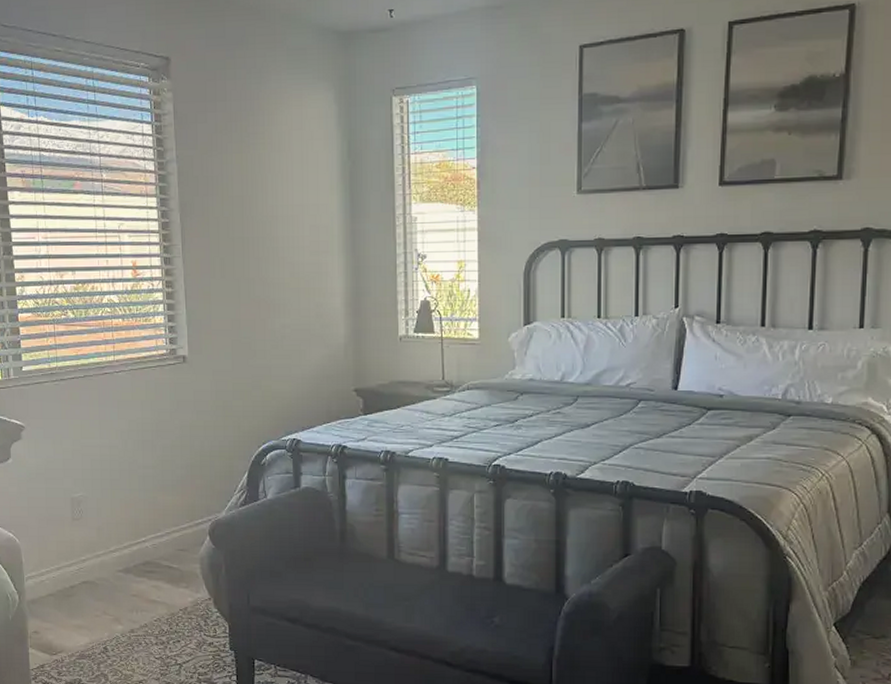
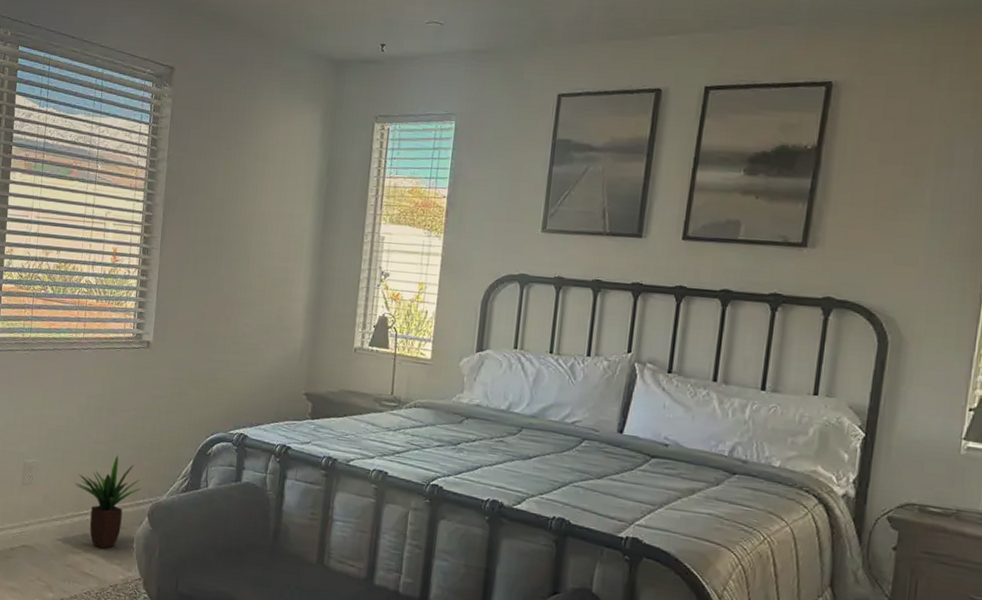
potted plant: none [127,477,198,575] -> present [74,455,142,550]

